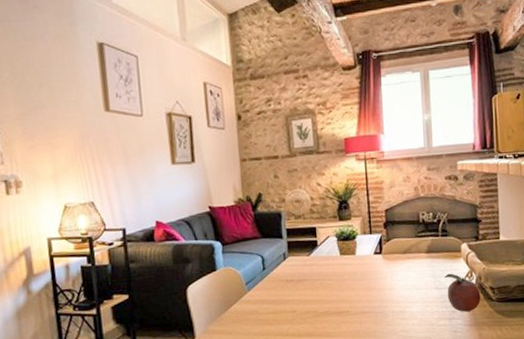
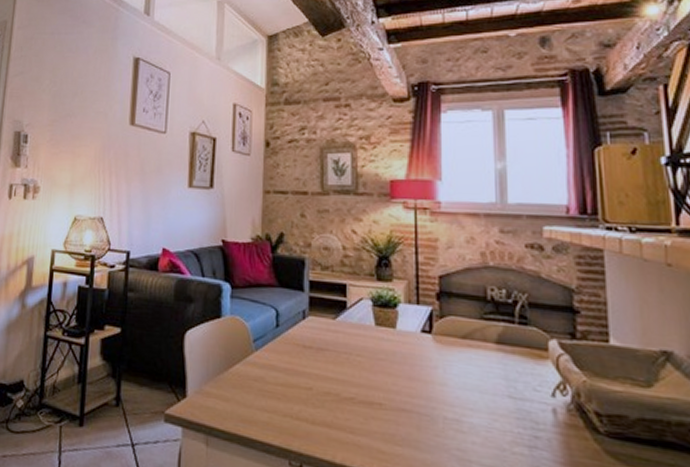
fruit: present [444,273,481,312] -> none [522,379,580,443]

